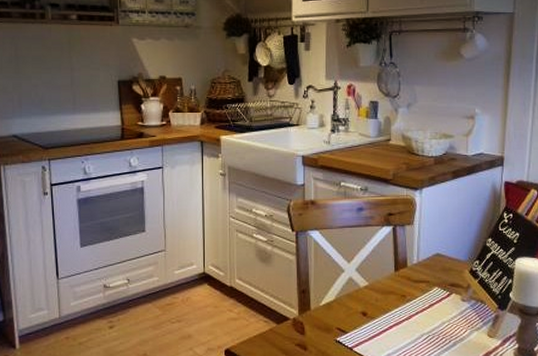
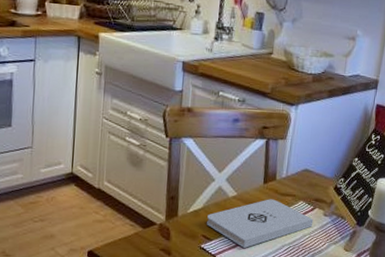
notepad: none [340,287,451,339] -> present [207,199,314,248]

